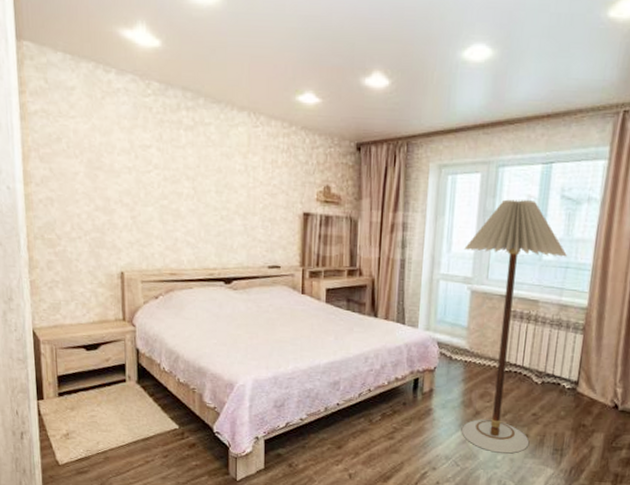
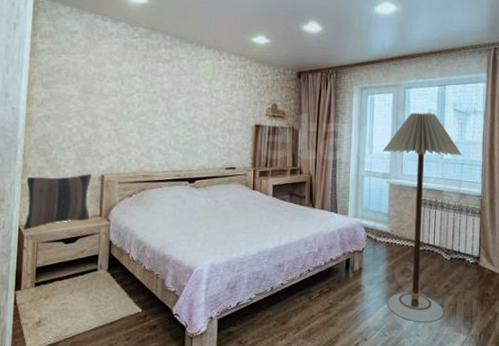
pillow: none [35,270,112,333] -> present [23,174,92,230]

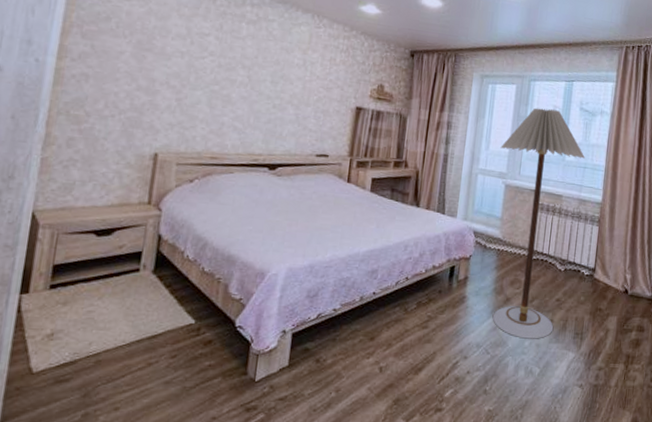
pillow: present [23,174,92,230] -> none [38,149,142,216]

